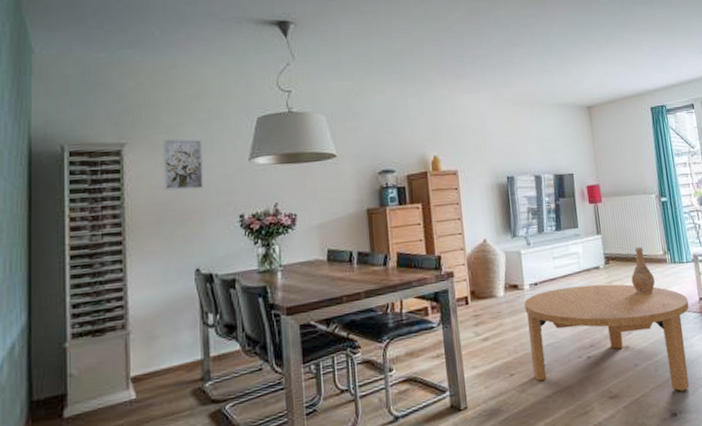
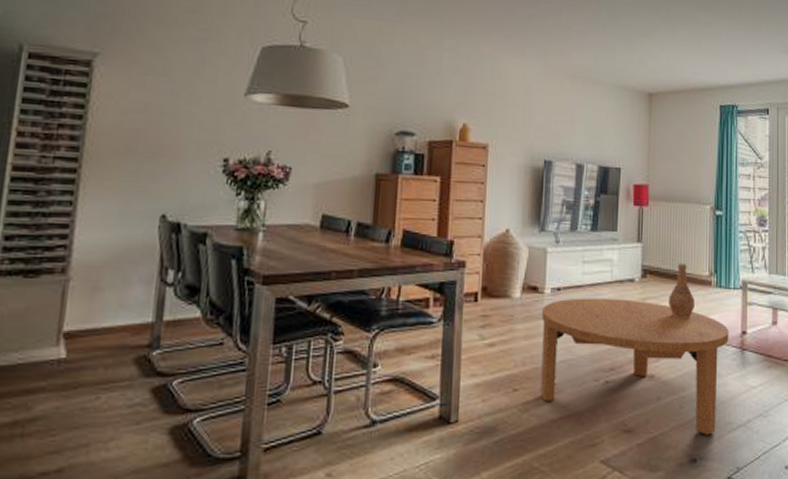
wall art: present [162,138,203,191] -> none [136,54,191,122]

